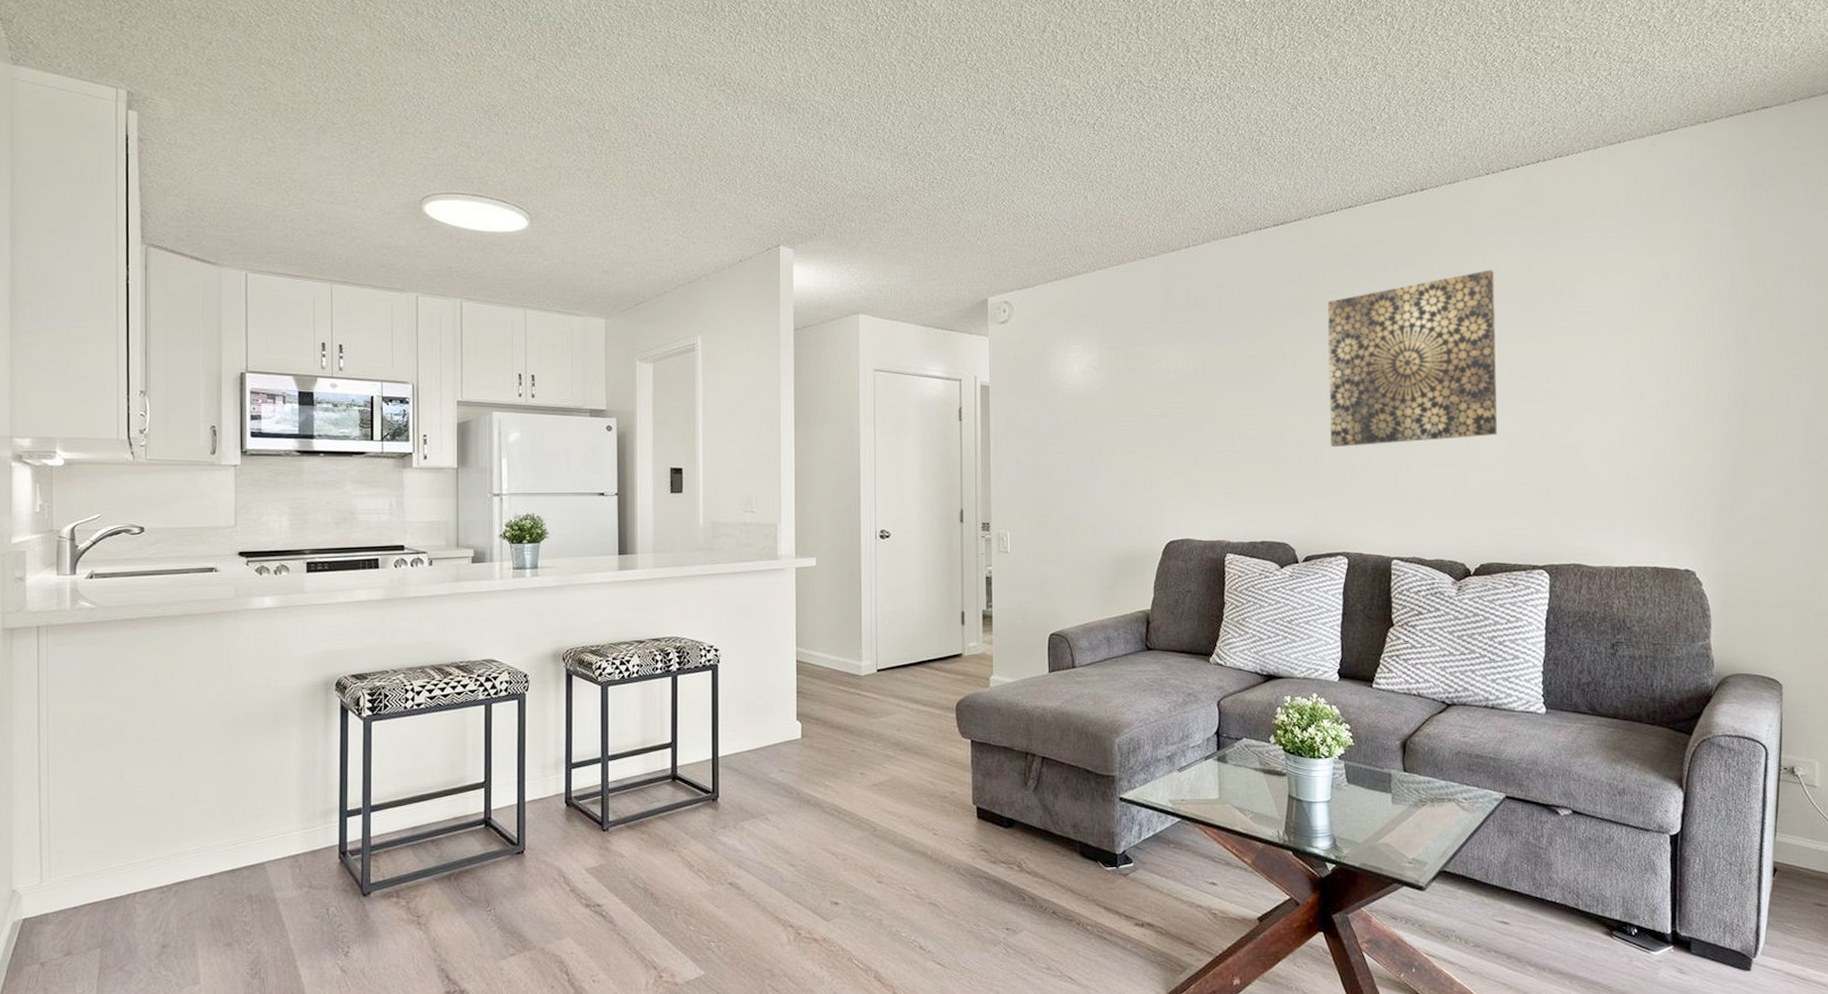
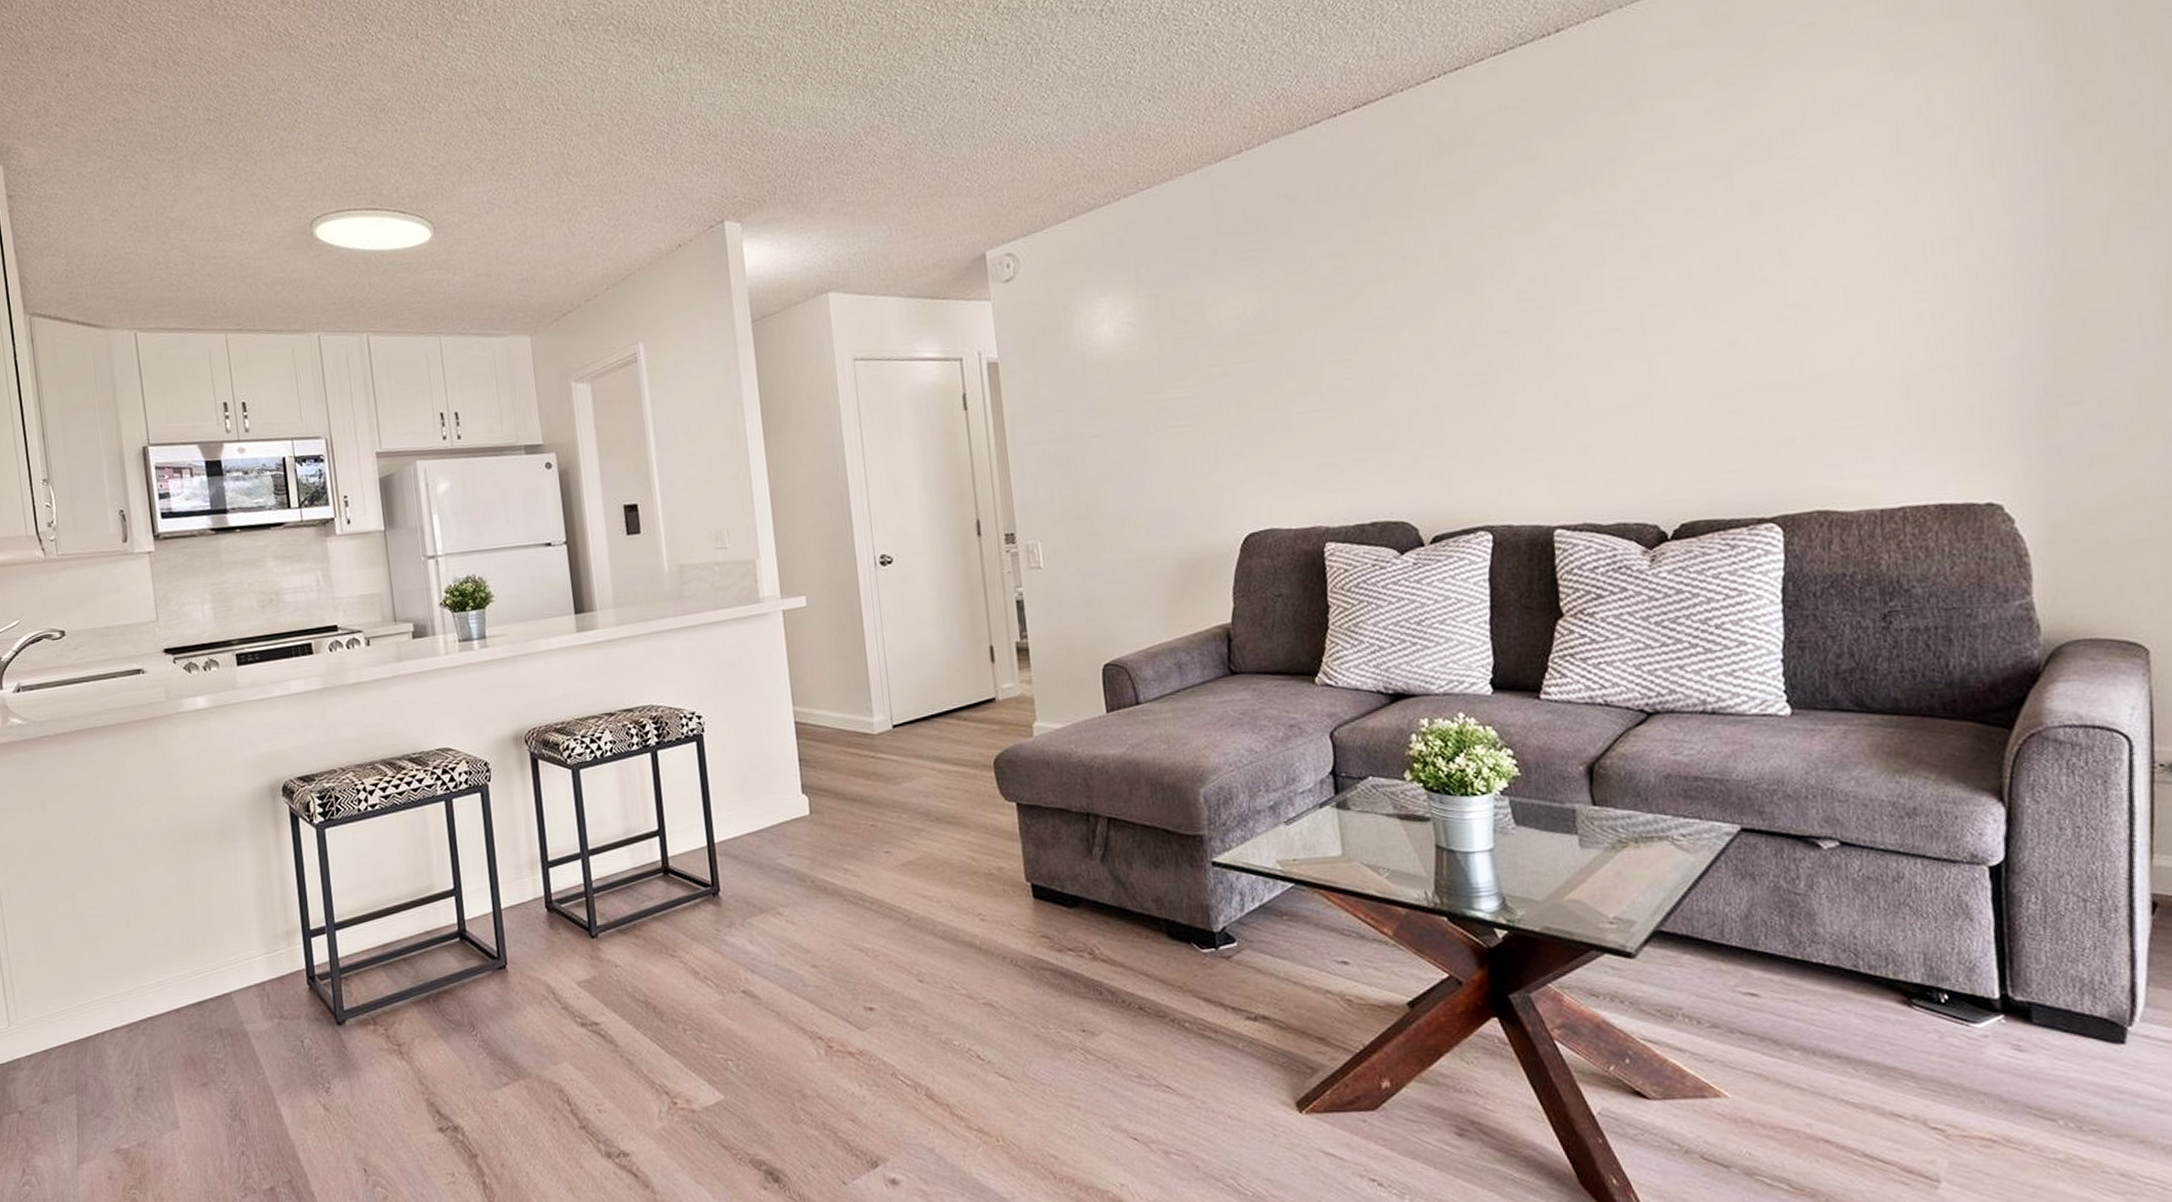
wall art: present [1327,270,1498,448] -> none [1437,125,1693,390]

